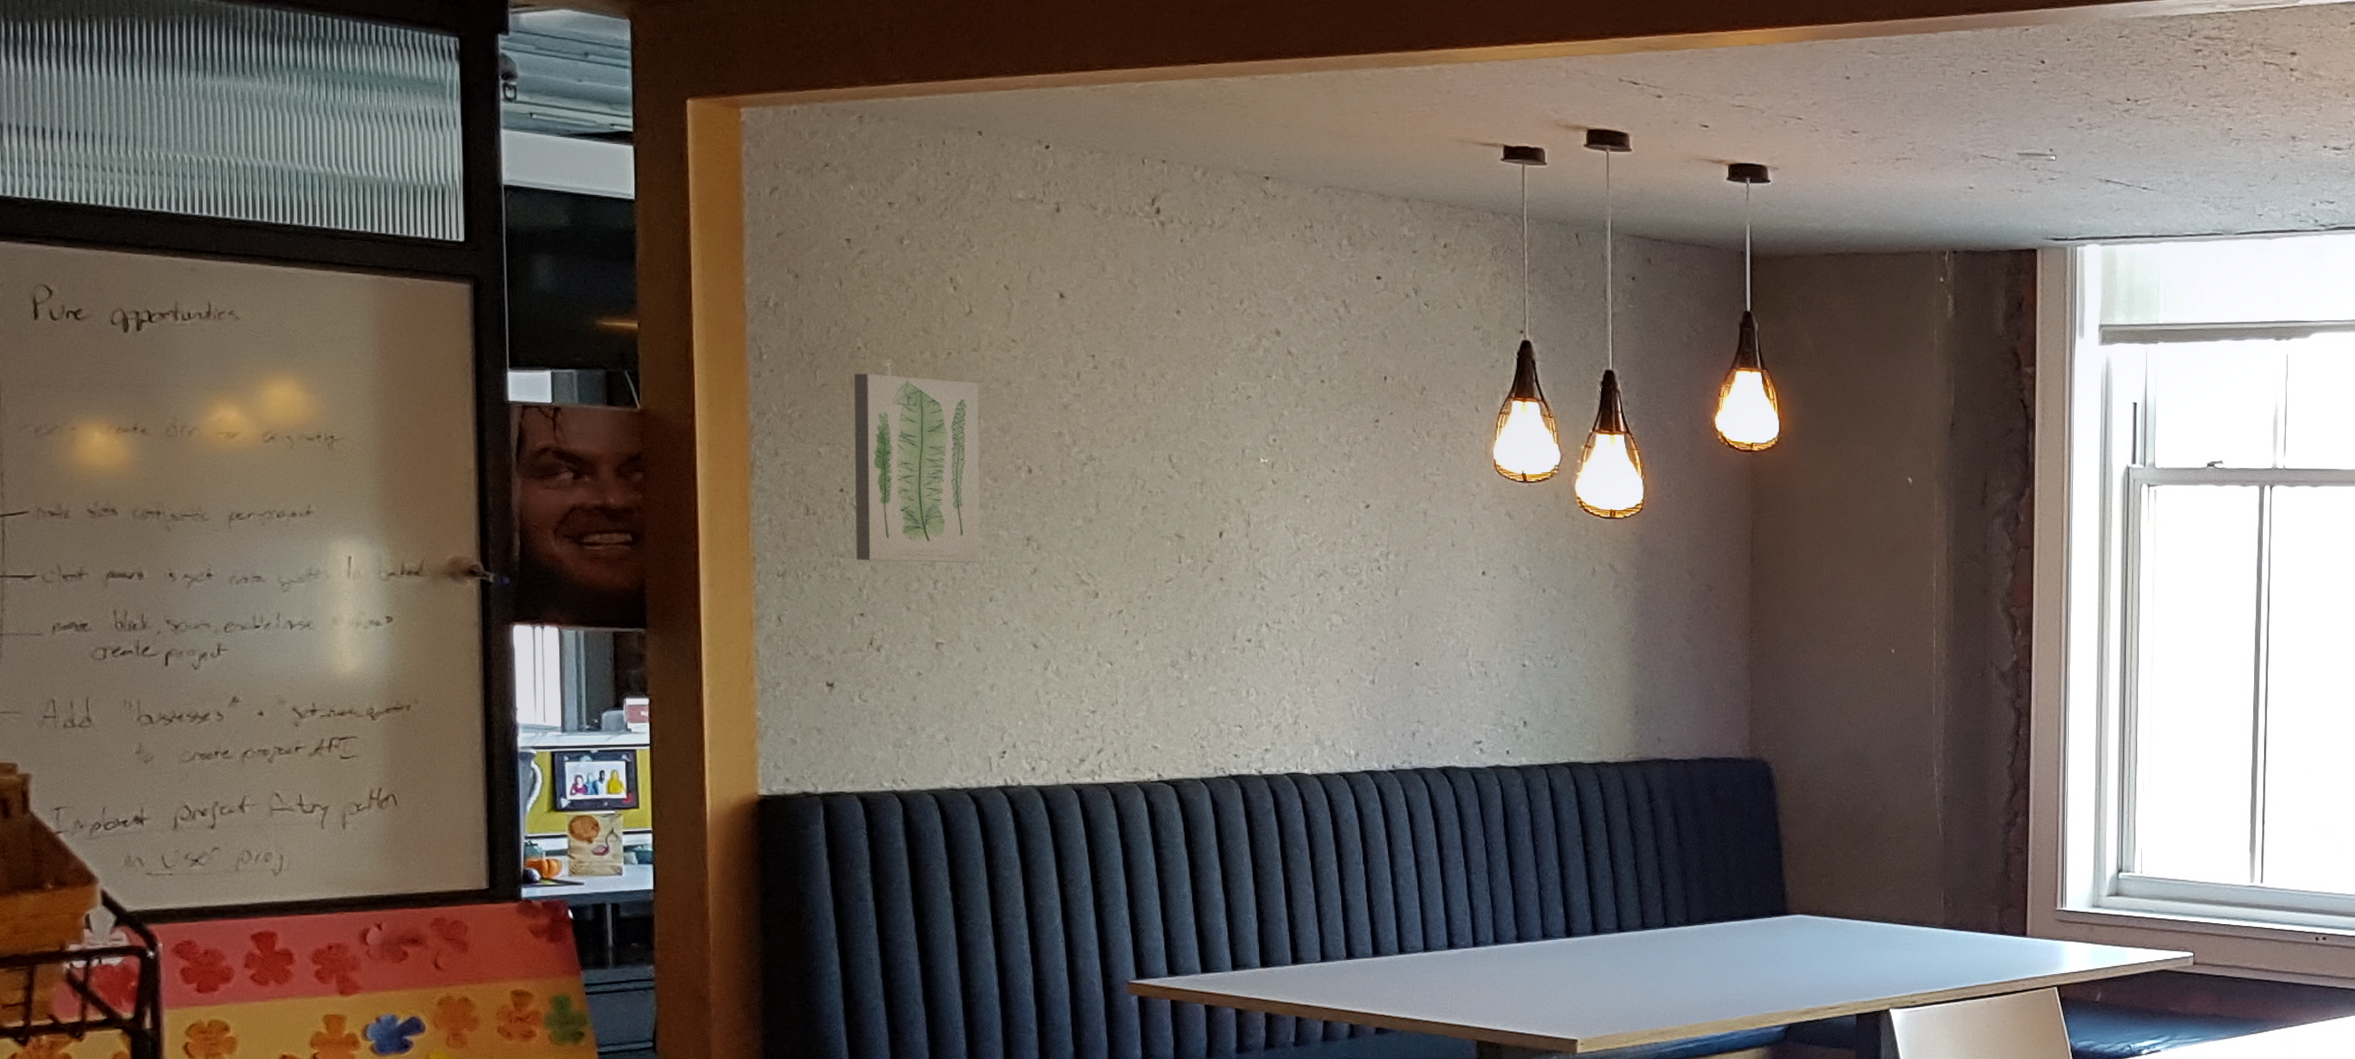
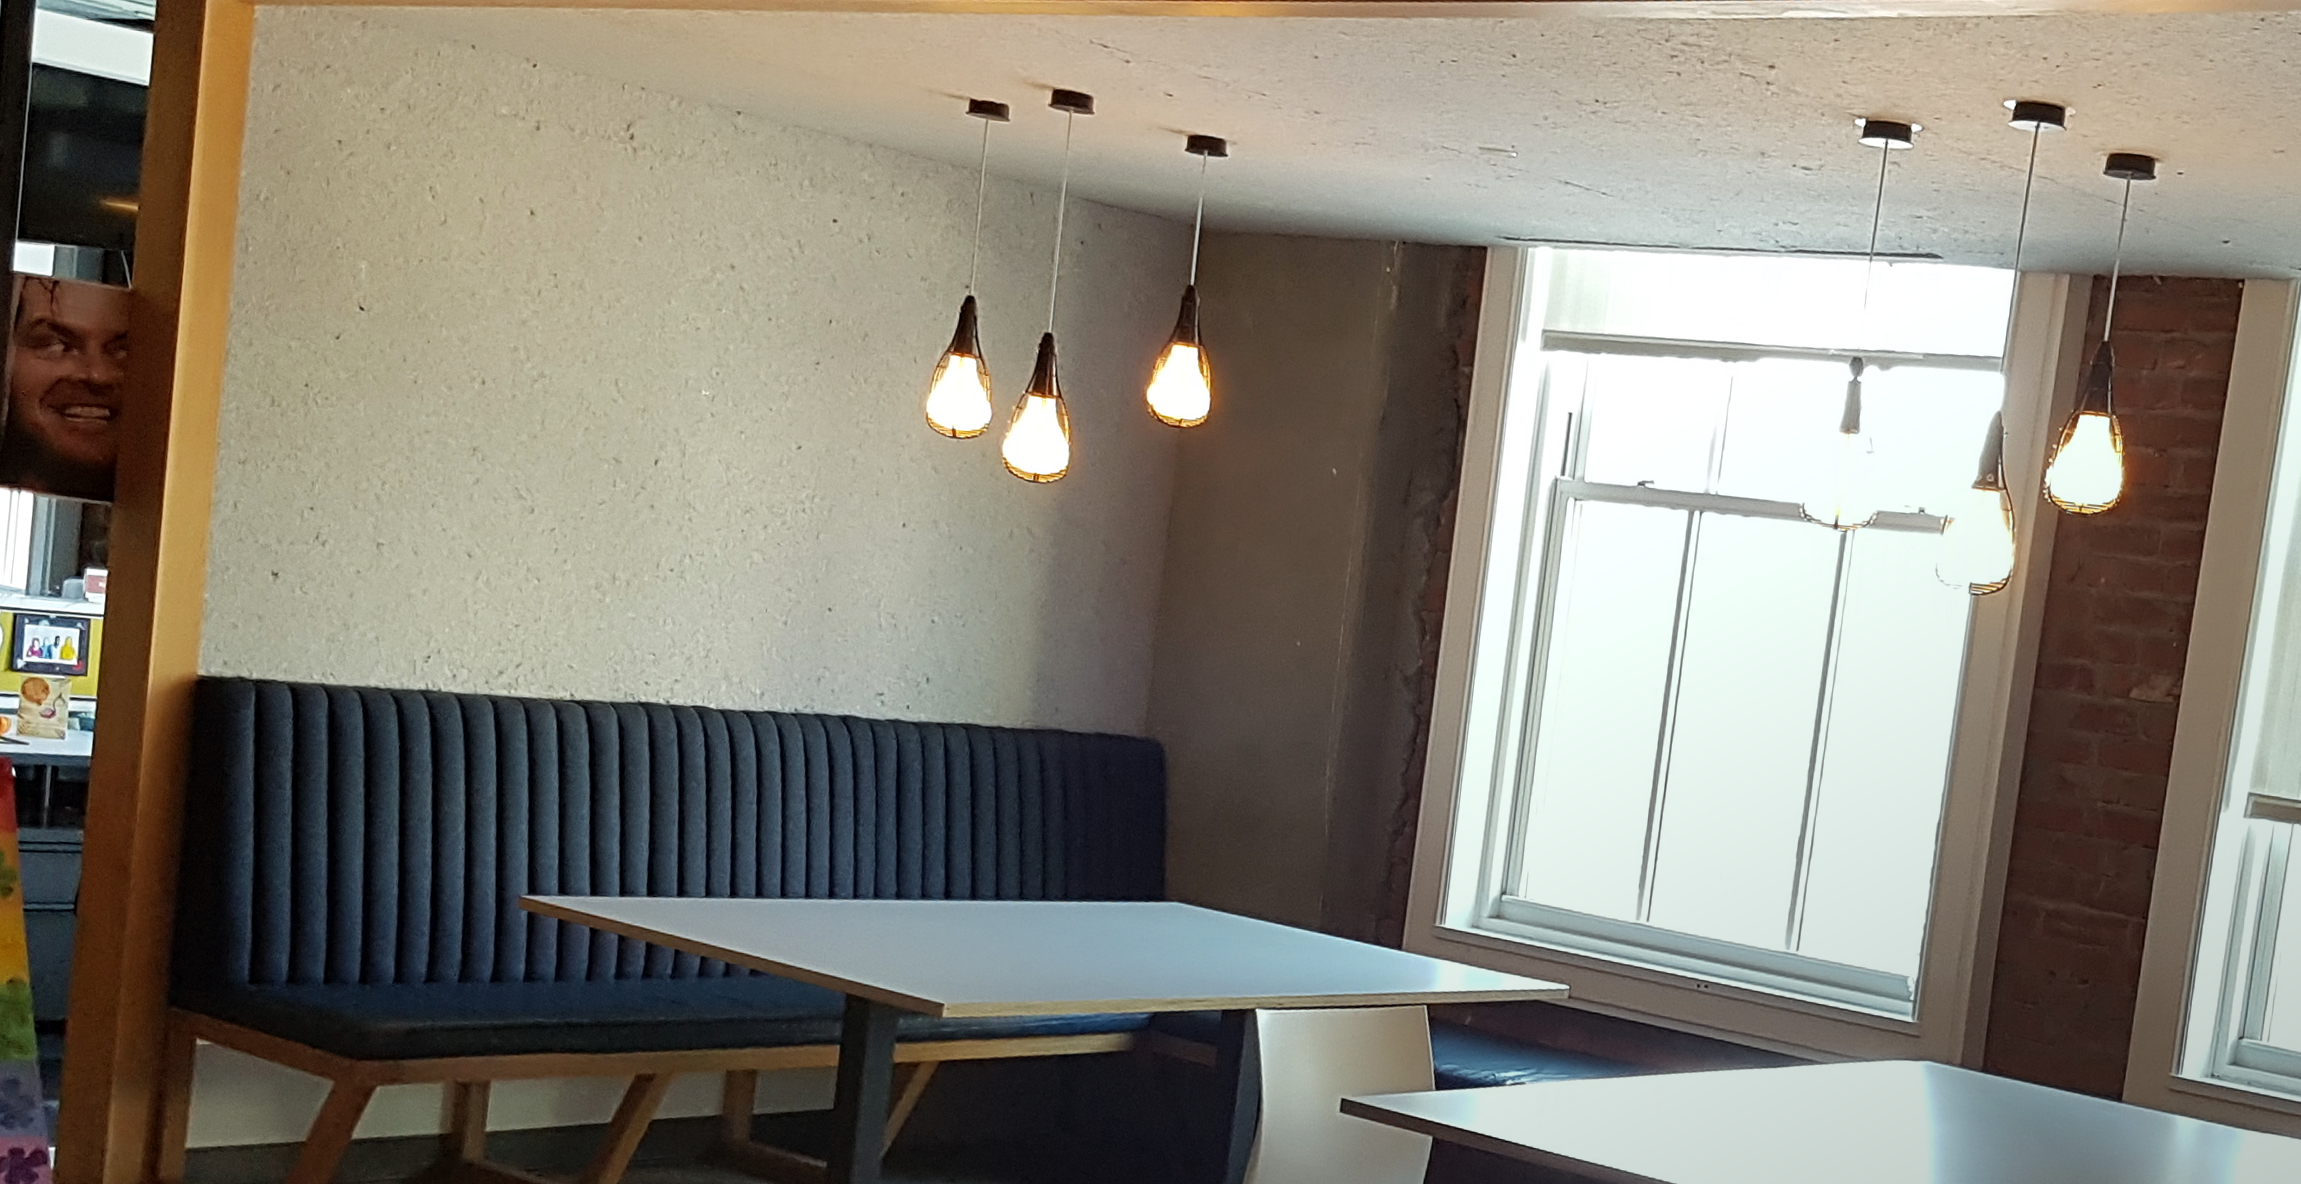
wall art: present [854,373,980,563] -> none [312,272,445,468]

